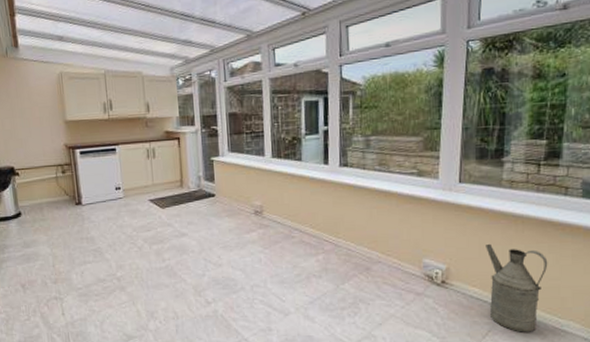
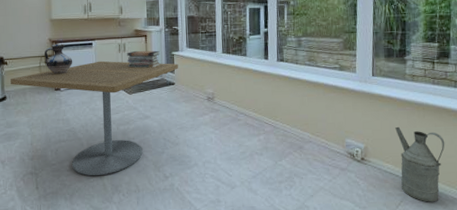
dining table: none [24,169,220,302] -> present [11,61,179,176]
ceramic jug: none [60,149,95,187] -> present [44,43,73,75]
book stack: none [157,156,197,178] -> present [127,50,160,68]

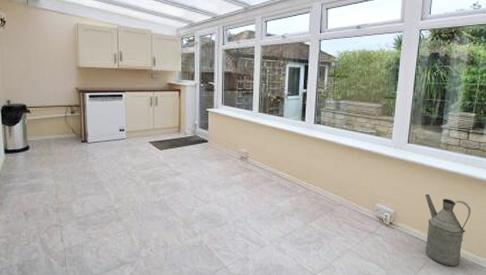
dining table: present [11,61,179,176] -> none [34,114,213,231]
ceramic jug: present [44,43,73,75] -> none [71,93,101,126]
book stack: present [127,50,160,68] -> none [159,105,194,124]

